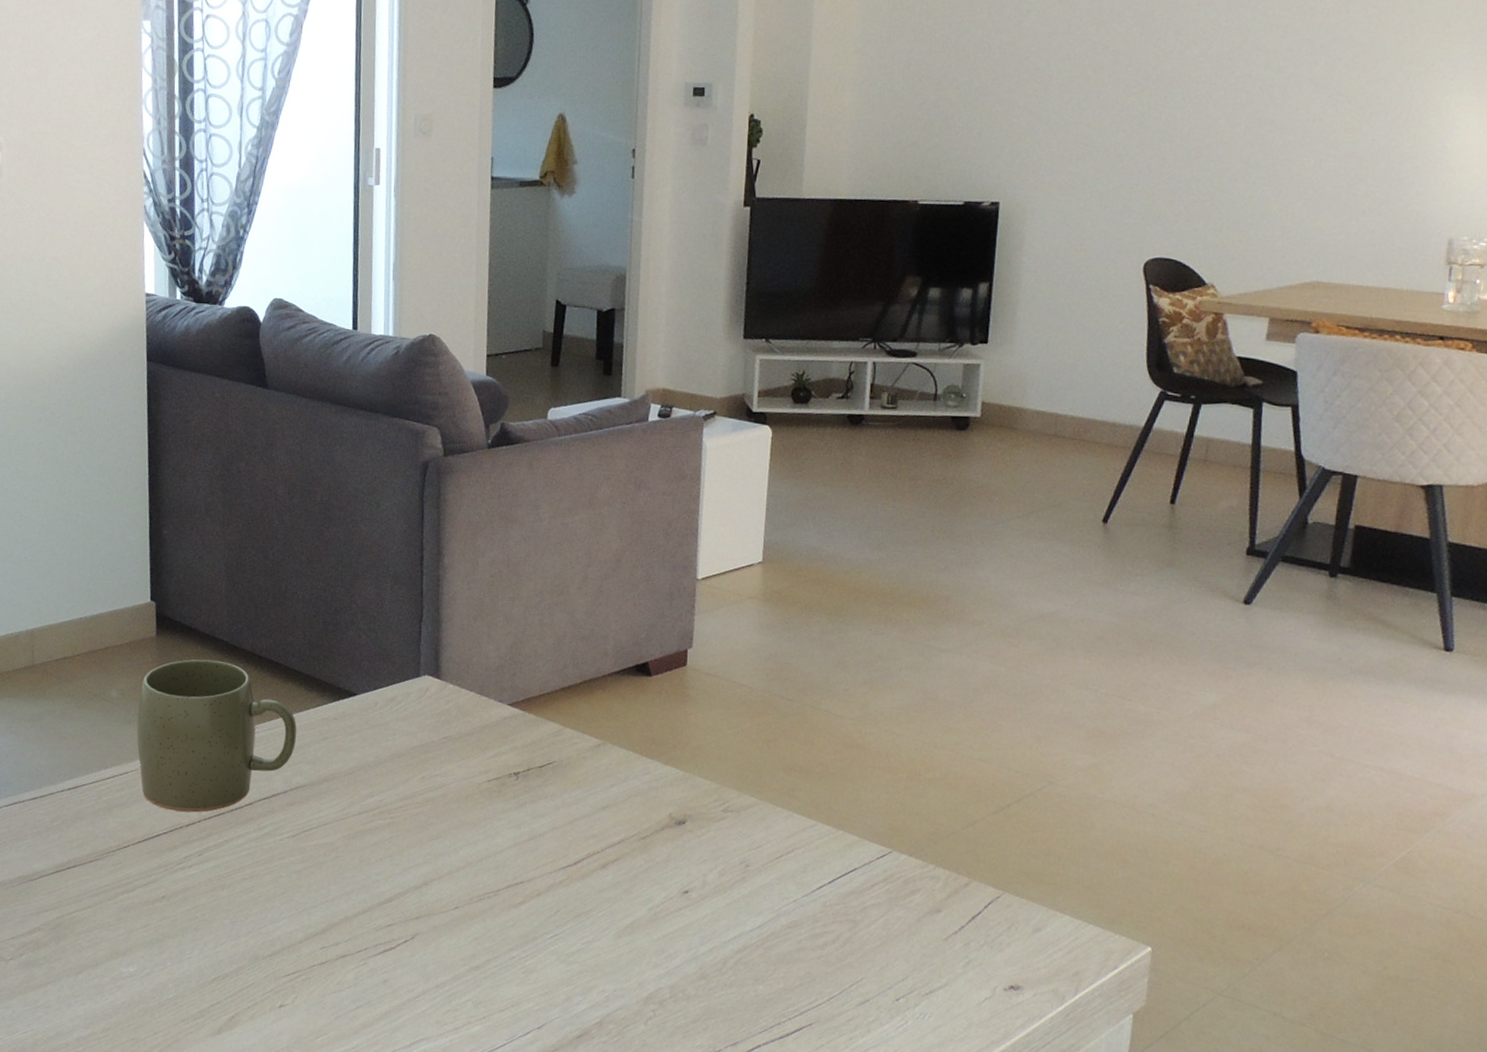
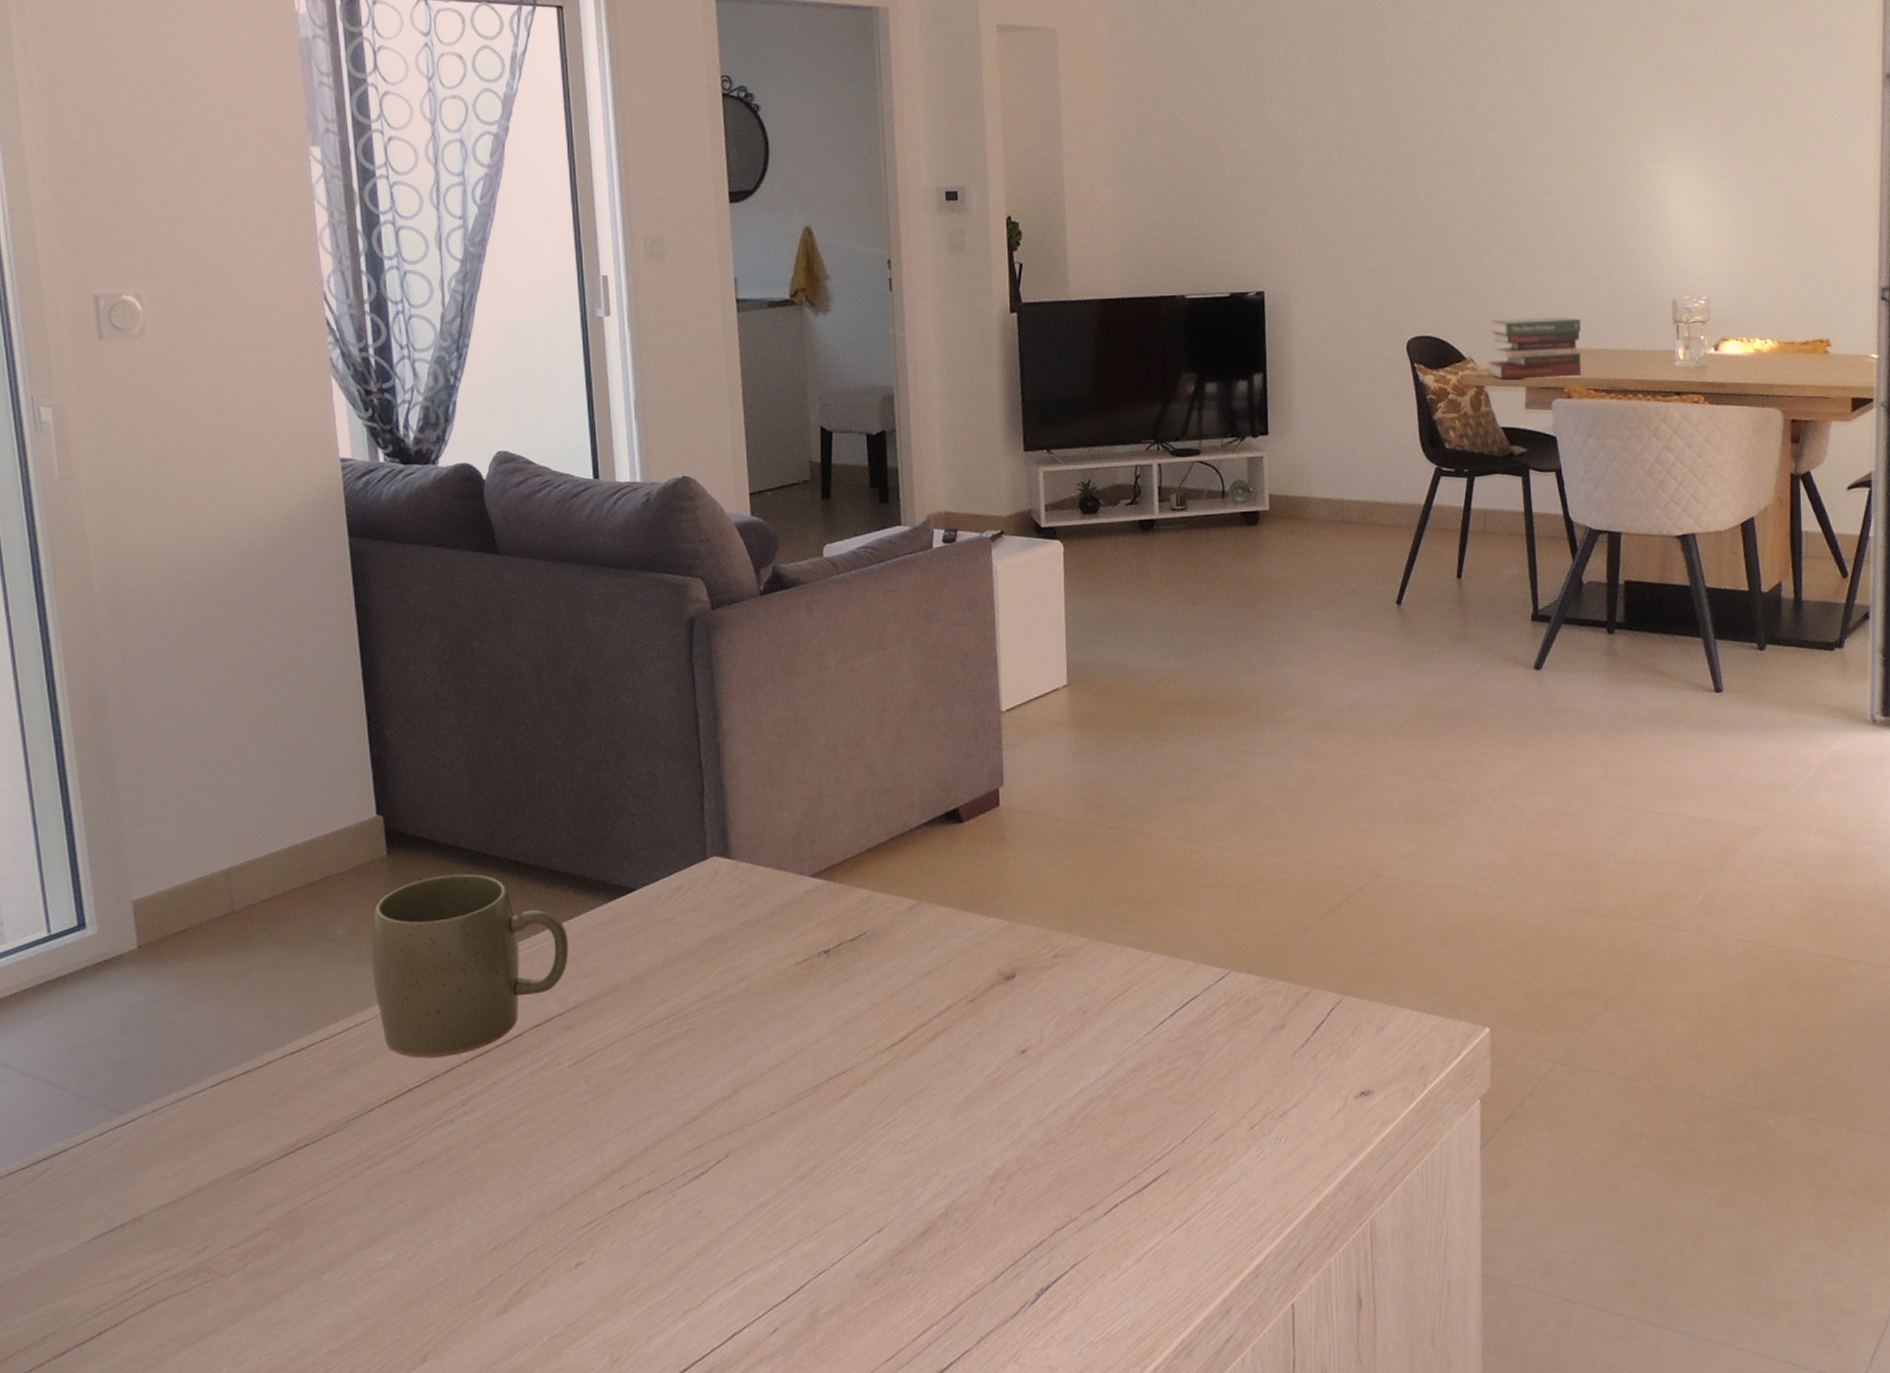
books: none [1229,246,1340,312] -> present [1487,316,1582,380]

